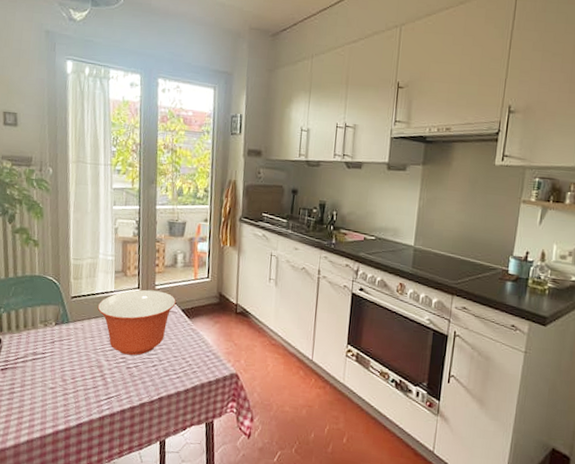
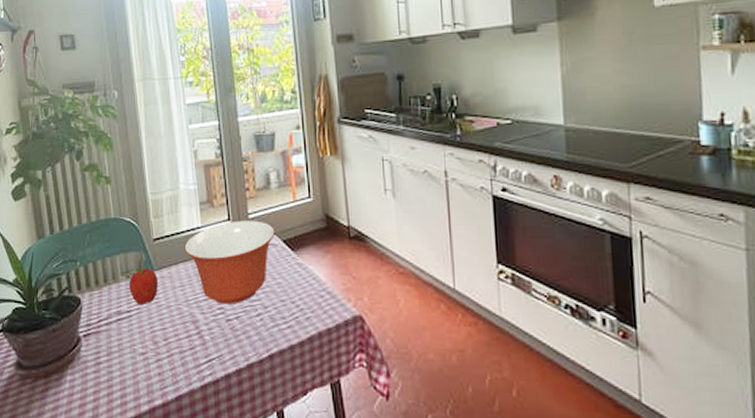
fruit: none [45,318,72,350] -> present [128,267,158,306]

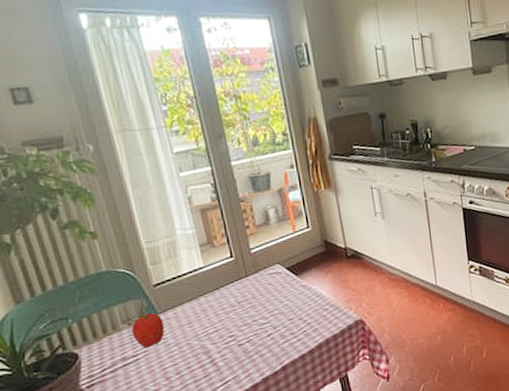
mixing bowl: present [184,220,275,305] -> none [188,253,278,333]

